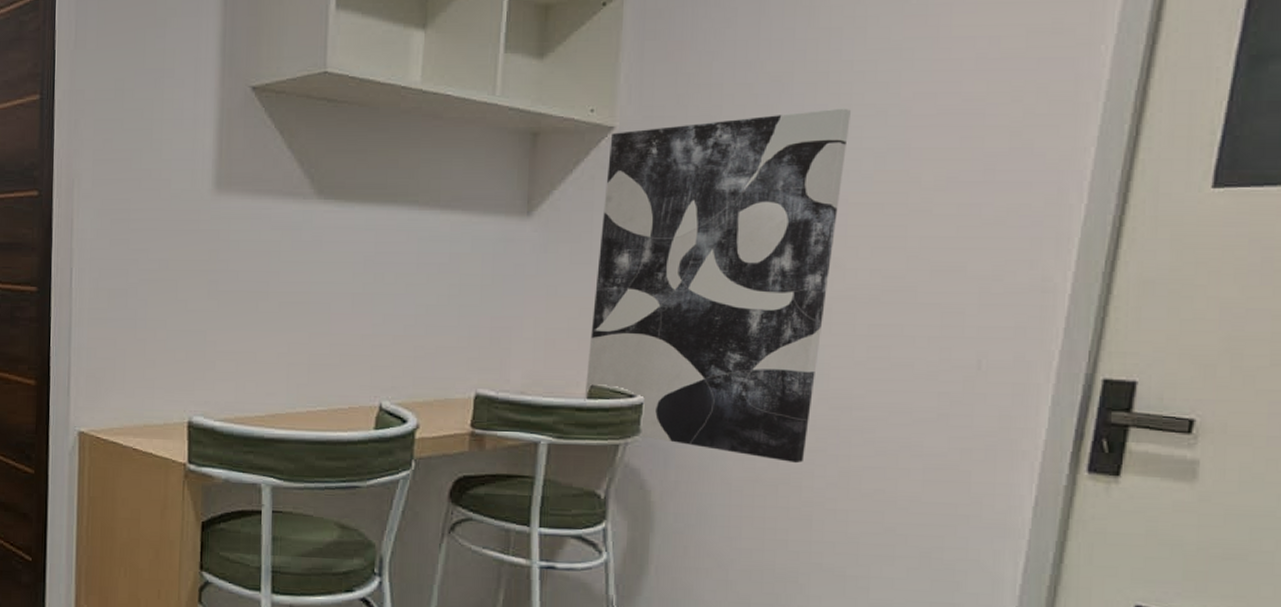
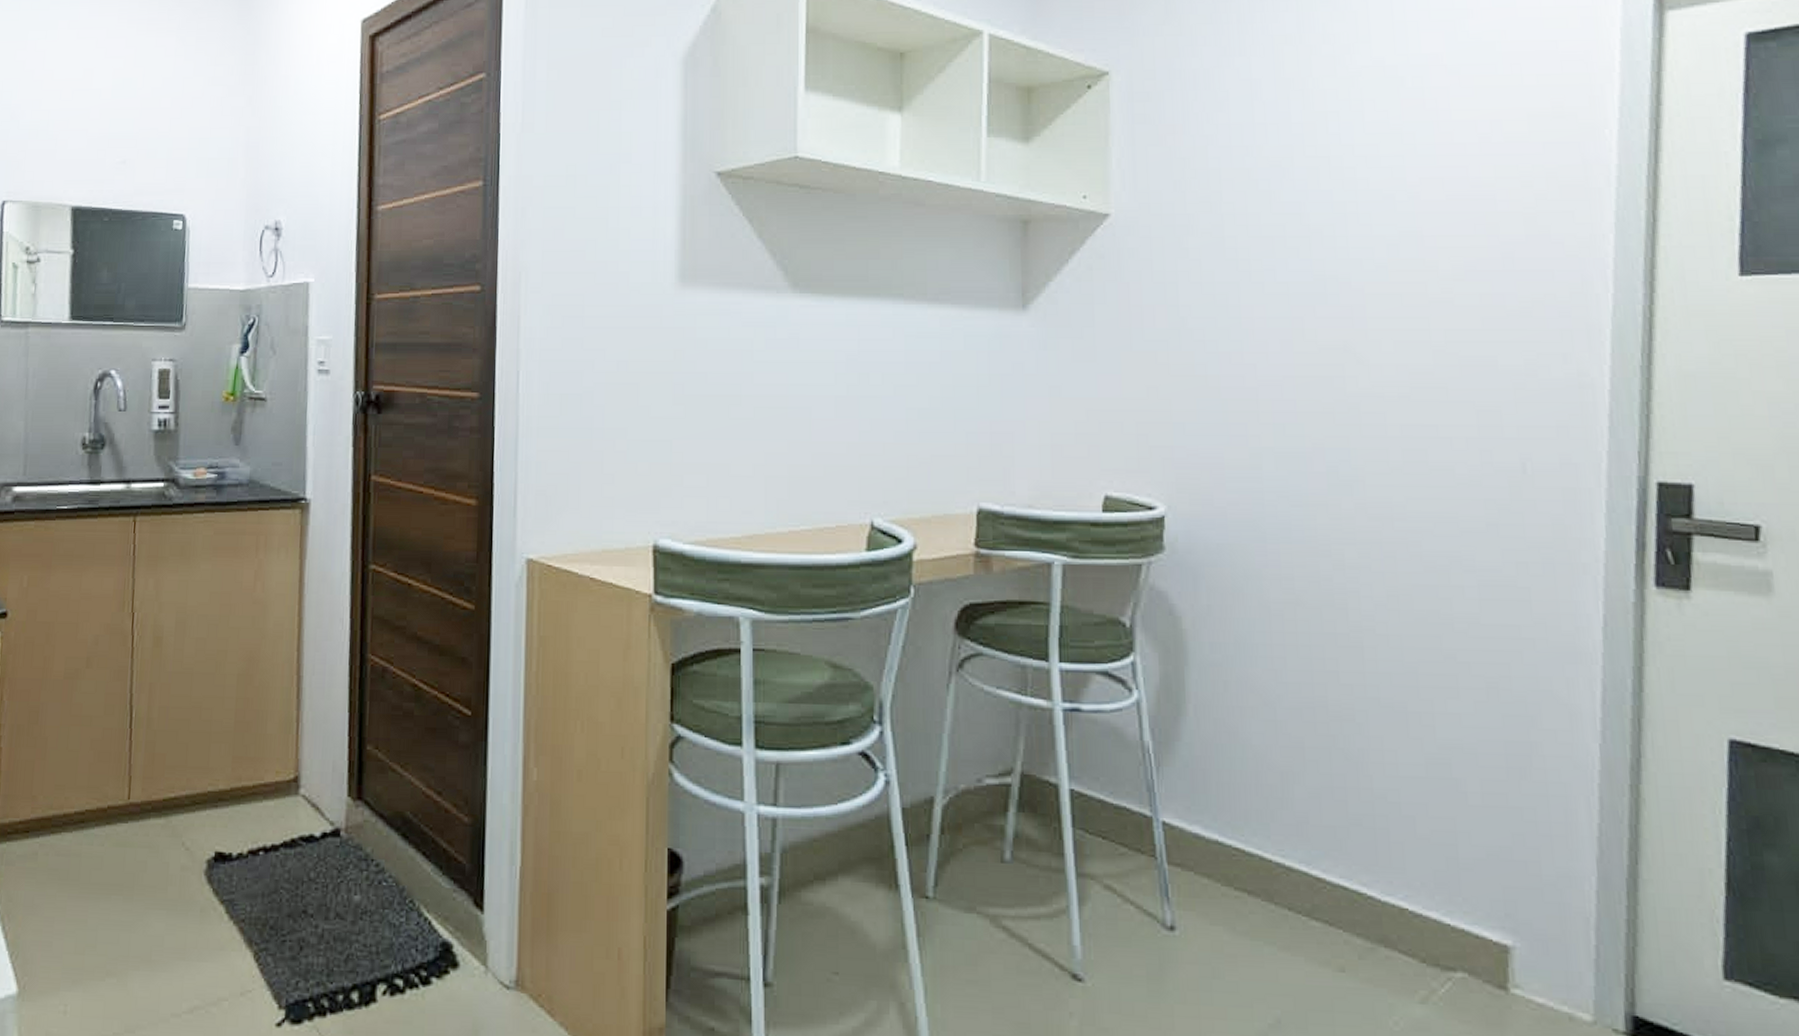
wall art: present [584,108,852,464] -> none [1099,194,1358,583]

